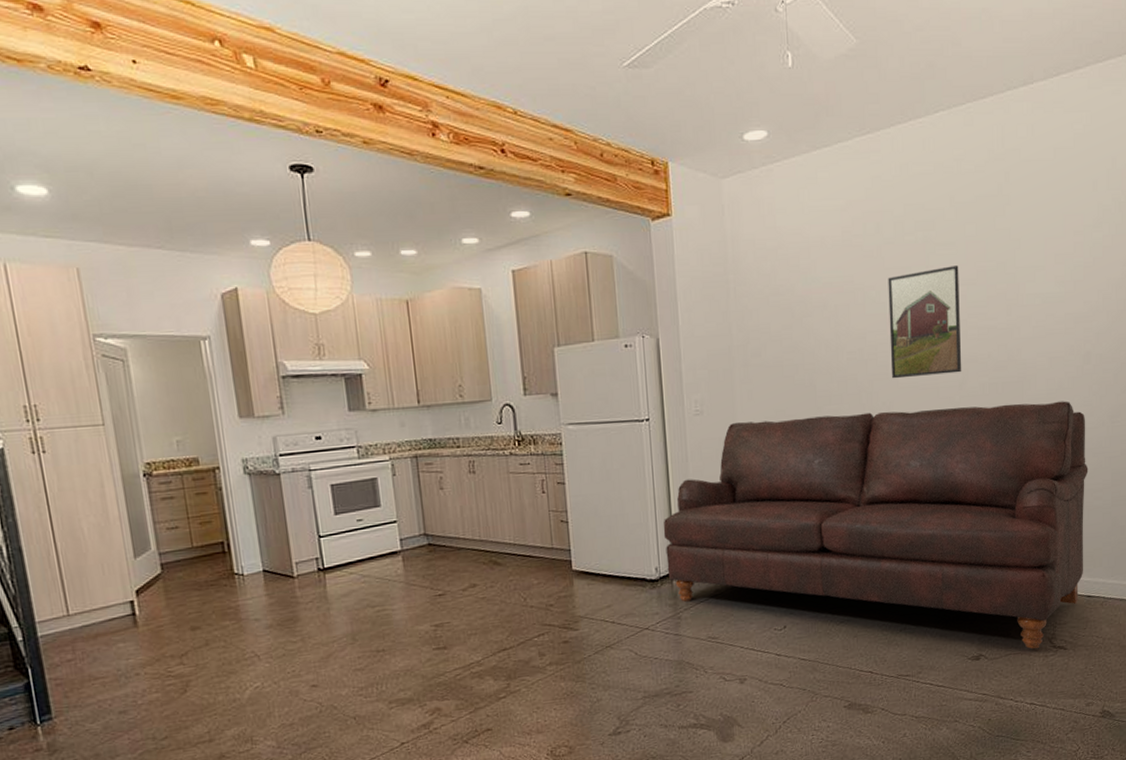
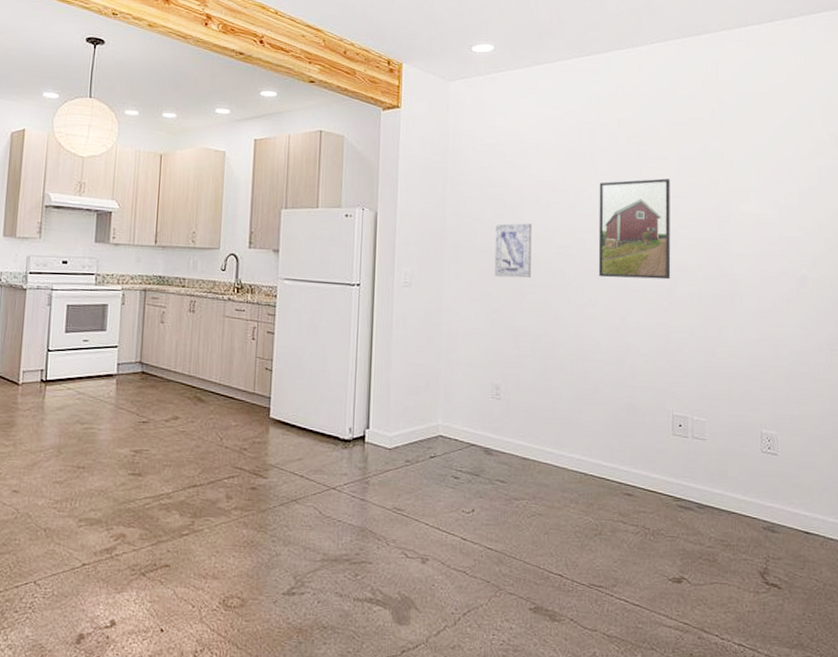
sofa: present [663,401,1088,649] -> none [361,298,805,582]
wall art: none [785,331,824,392] -> present [494,223,532,279]

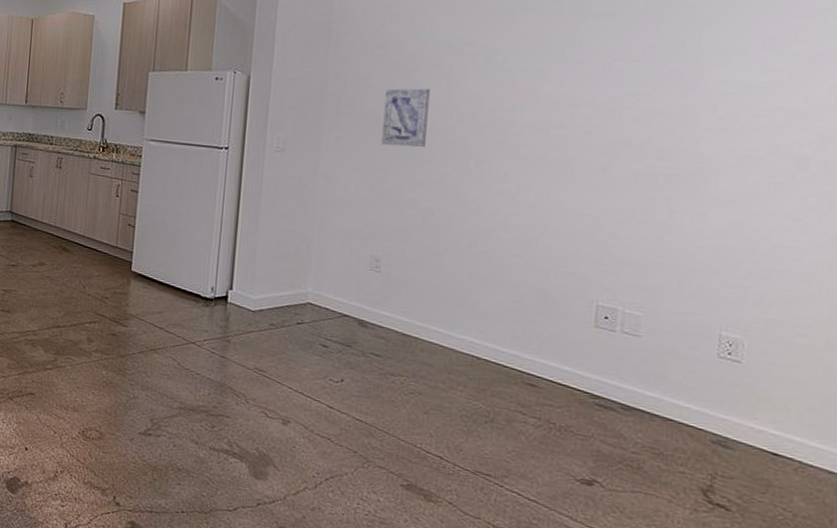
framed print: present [598,178,671,280] -> none [511,38,618,155]

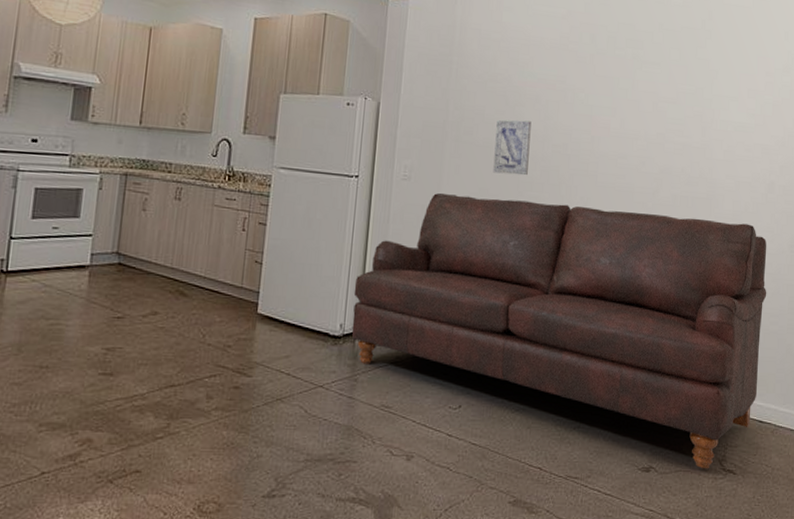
sofa: none [223,164,793,498] -> present [351,192,767,469]

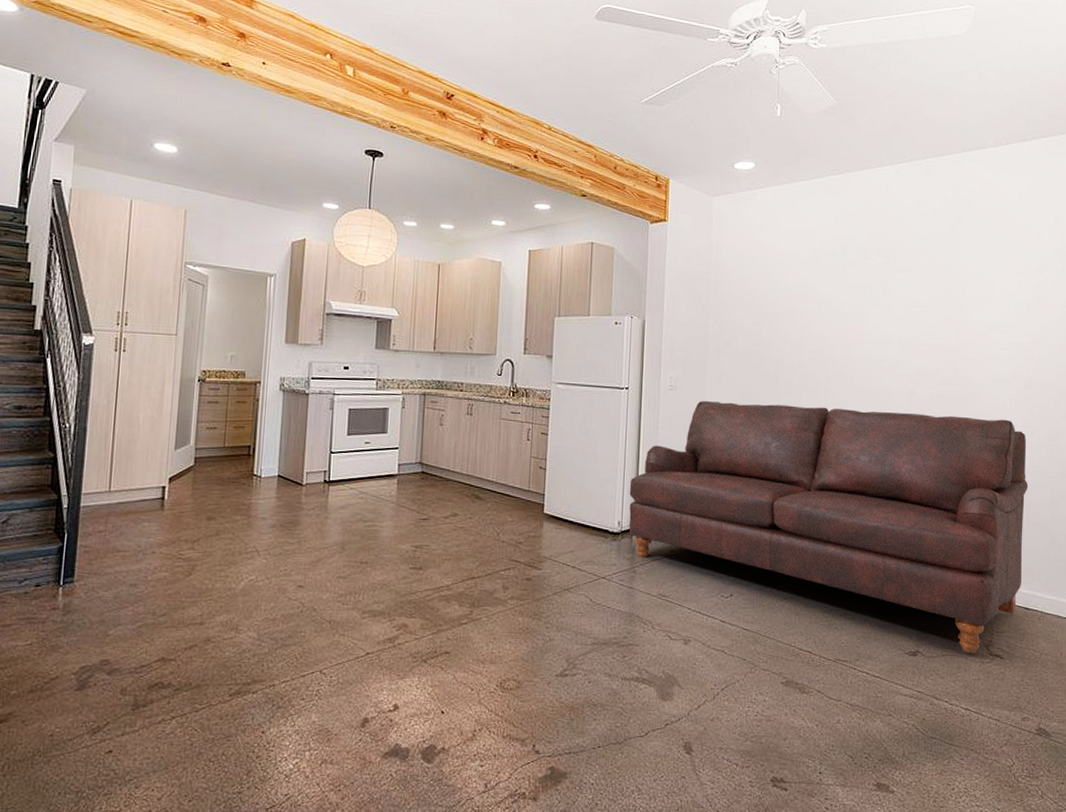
wall art: present [493,119,532,176] -> none [753,330,788,382]

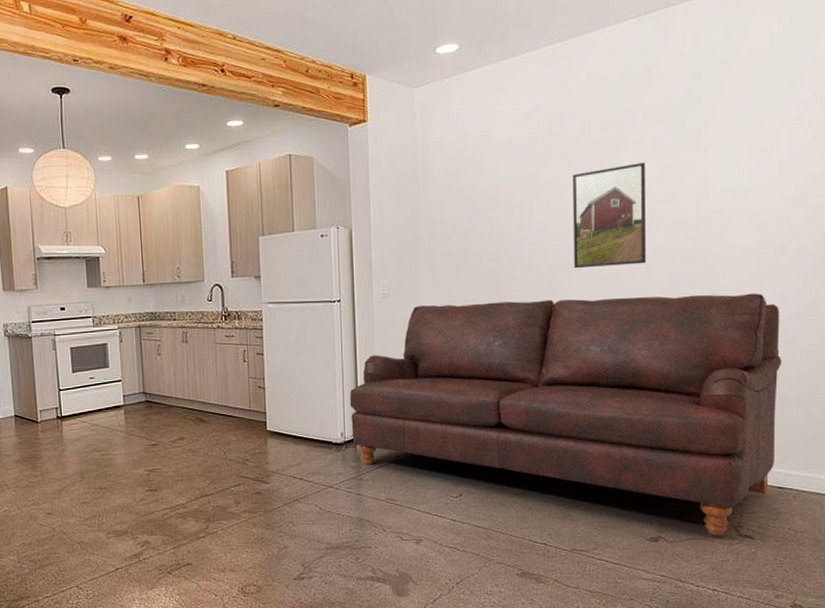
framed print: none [847,289,914,382] -> present [572,162,647,269]

